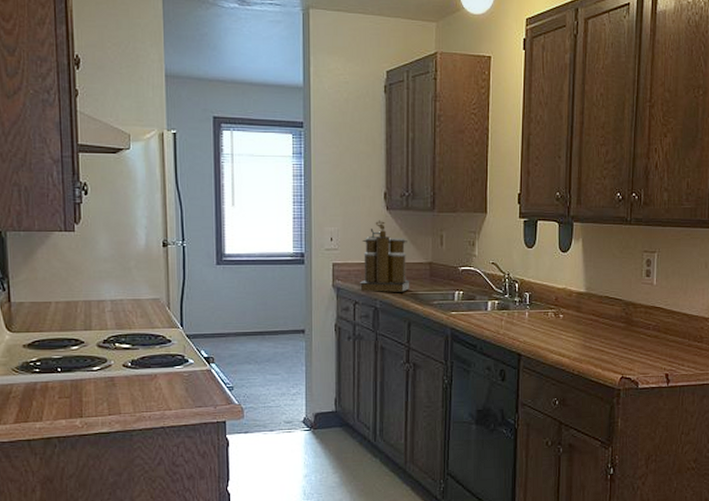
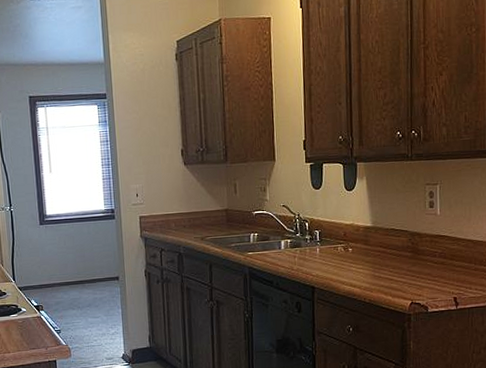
coffee maker: present [360,220,410,292] -> none [164,174,210,239]

